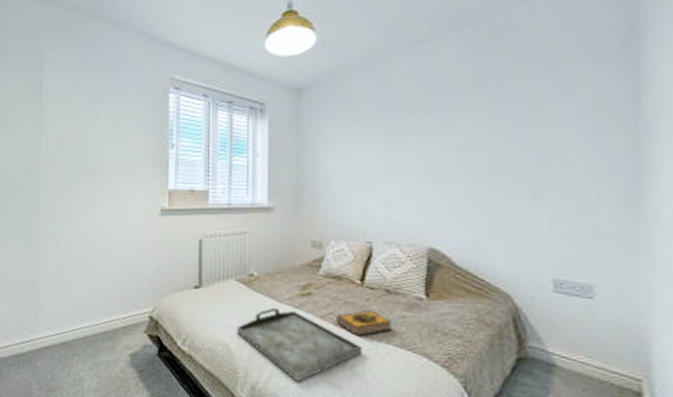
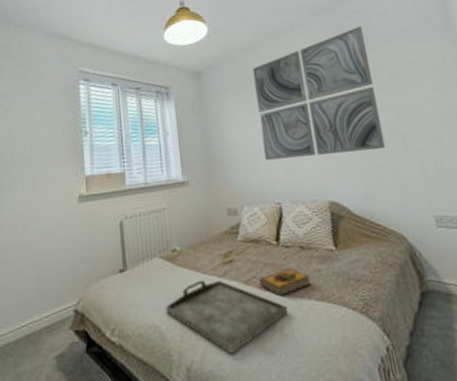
wall art: none [362,44,510,196] -> present [252,25,386,160]

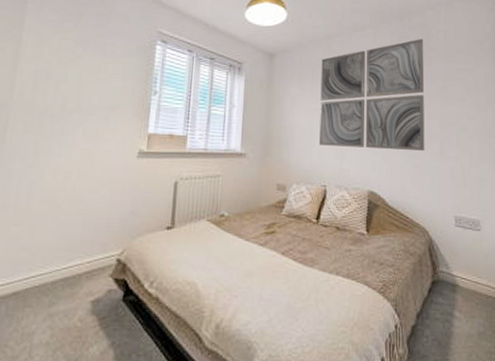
serving tray: present [166,280,288,354] -> none [205,246,316,317]
hardback book: present [259,268,311,297] -> none [295,245,341,270]

